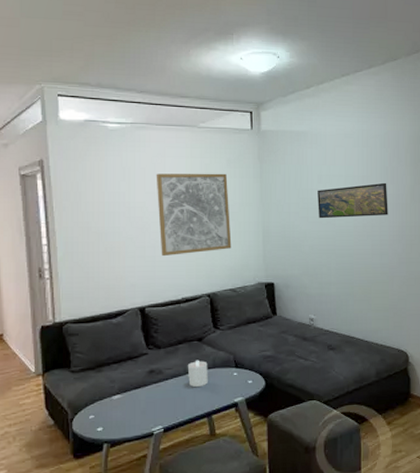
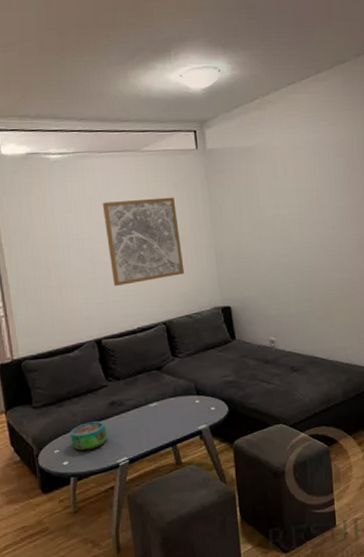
decorative bowl: none [106,388,145,418] -> present [69,421,108,452]
candle: present [187,360,208,388] -> none [148,389,170,417]
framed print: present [318,182,388,219] -> none [270,194,346,237]

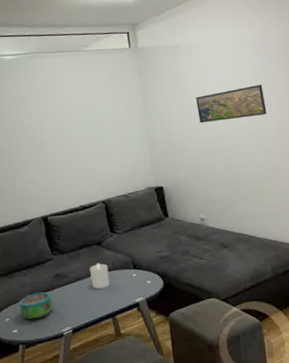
wall art: present [102,197,185,287] -> none [48,89,121,169]
candle: none [148,389,170,417] -> present [89,263,110,289]
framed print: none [270,194,346,237] -> present [196,84,267,123]

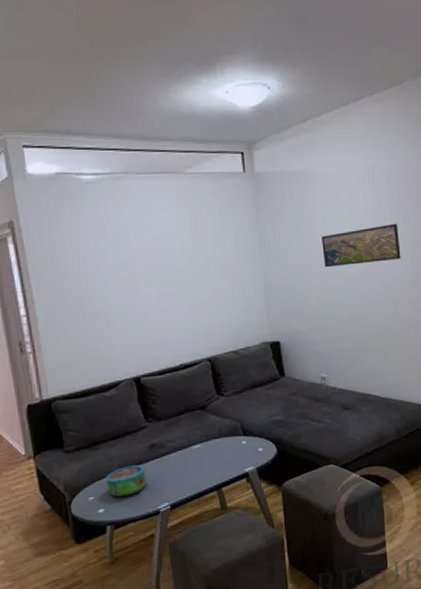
candle: present [89,263,110,289] -> none [191,430,215,460]

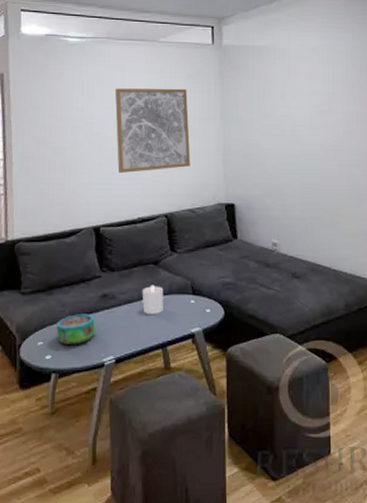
wall art: none [140,223,231,321] -> present [114,88,191,174]
candle: none [191,430,215,460] -> present [142,285,164,315]
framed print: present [322,223,401,268] -> none [281,99,356,137]

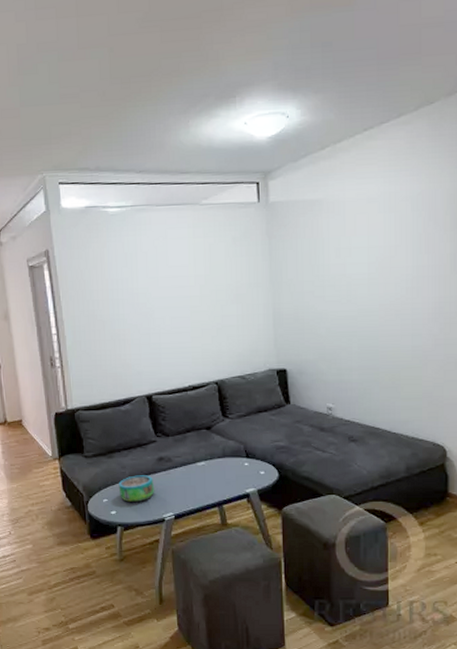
wall art: present [114,88,191,174] -> none [158,252,240,343]
candle: present [142,285,164,315] -> none [196,448,218,477]

